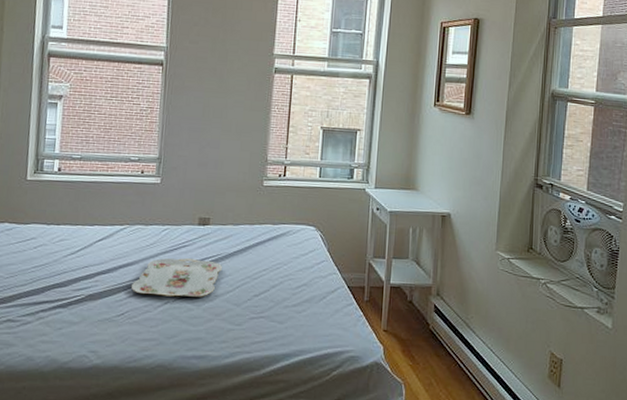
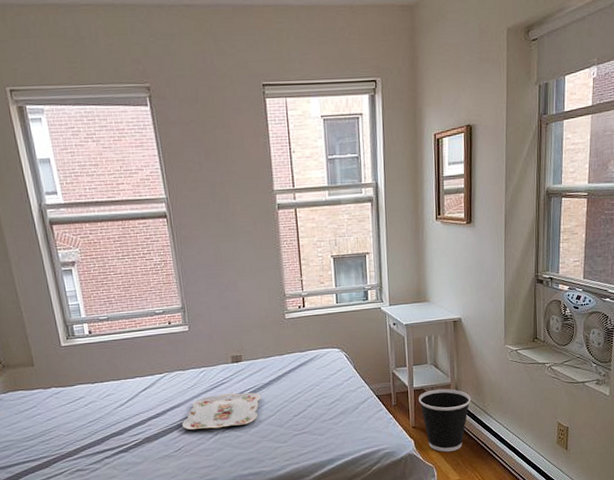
wastebasket: none [394,289,454,368] -> present [419,388,471,452]

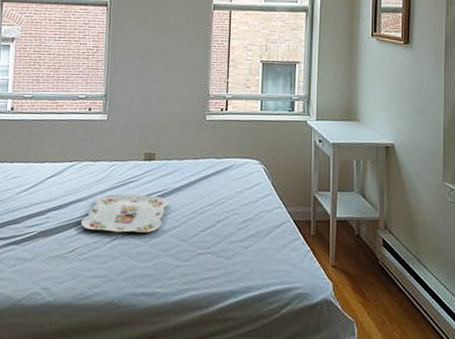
wastebasket: present [419,388,471,452] -> none [342,223,403,306]

